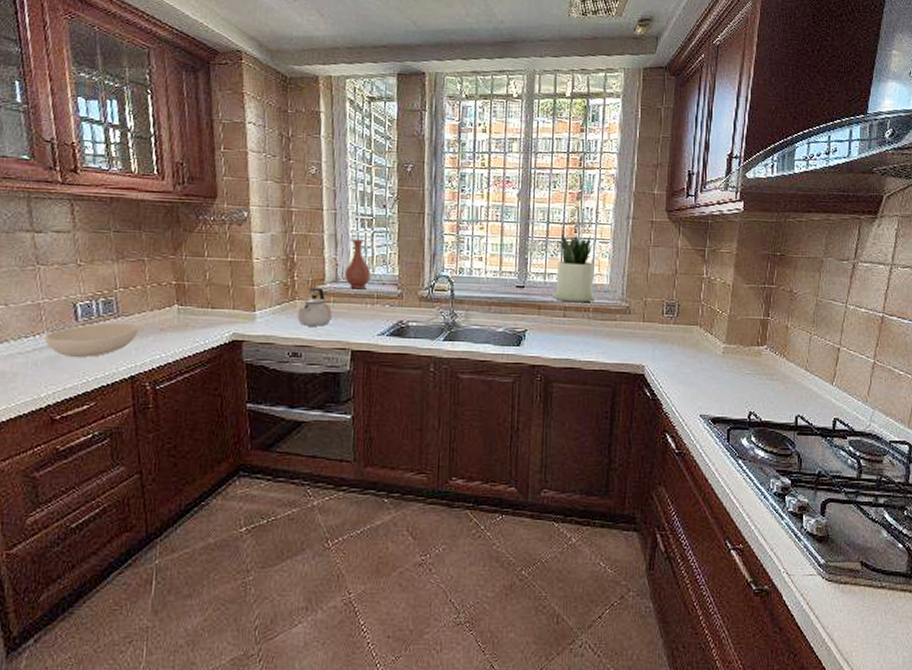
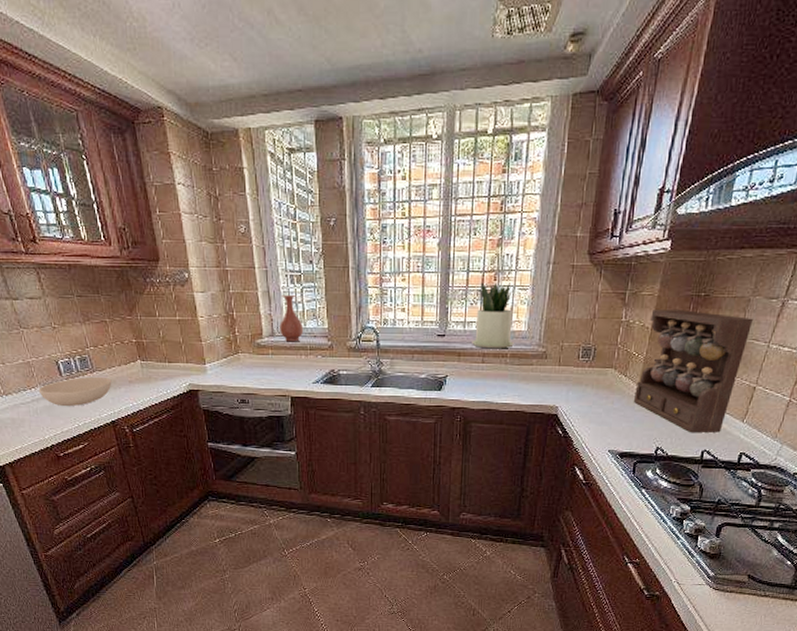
kettle: present [297,287,333,326] -> none [241,342,273,376]
spice rack: none [722,267,829,396] -> present [634,310,754,433]

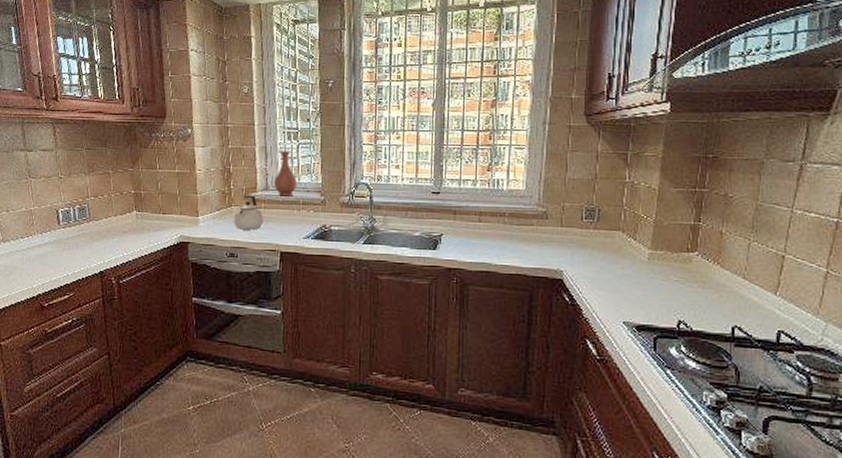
bowl: present [38,376,112,406] -> none [35,226,106,255]
kettle: none [241,342,273,376] -> present [233,195,264,230]
planter: present [472,282,514,349] -> none [468,142,512,208]
spice rack: present [634,310,754,433] -> none [647,171,771,306]

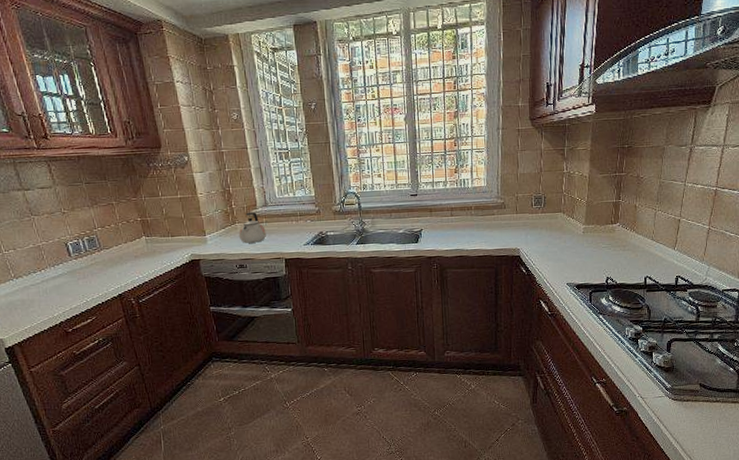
vase: present [274,150,298,197] -> none [271,169,294,211]

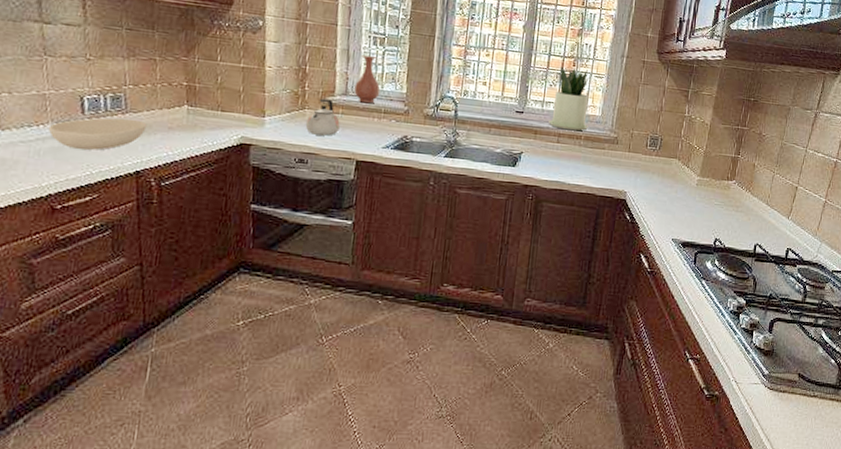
bowl: none [48,254,119,284] -> present [48,117,147,150]
vase: none [271,169,294,211] -> present [354,55,381,104]
planter: none [441,147,476,204] -> present [548,67,591,131]

